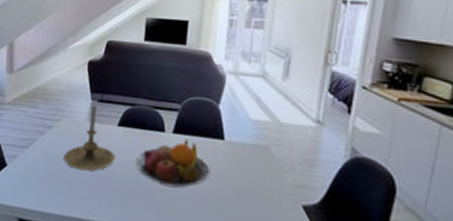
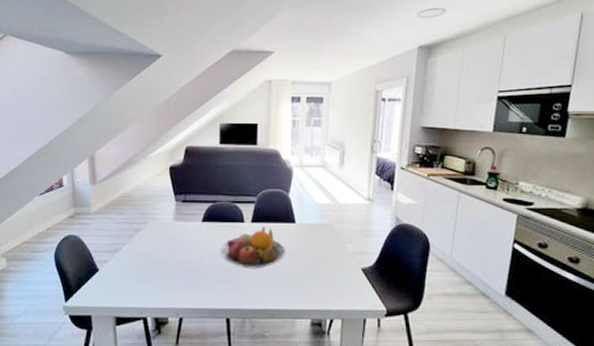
candle holder: present [64,105,115,172] -> none [154,205,201,265]

